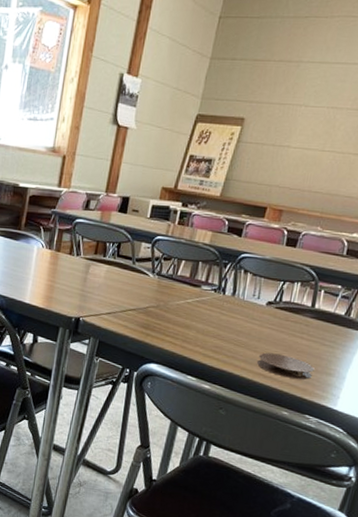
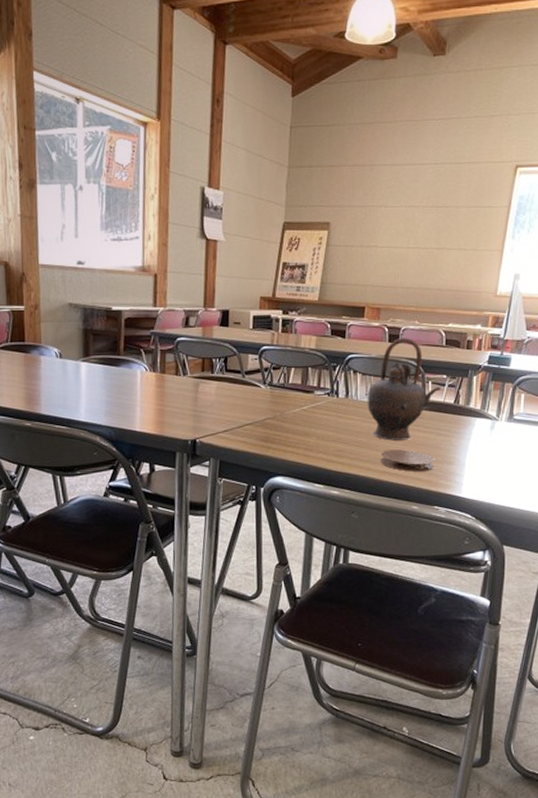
teapot: none [252,242,334,346] -> present [367,337,441,441]

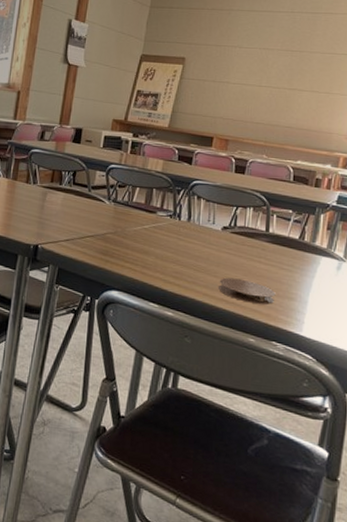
teapot: present [367,337,441,441] -> none [209,169,286,270]

